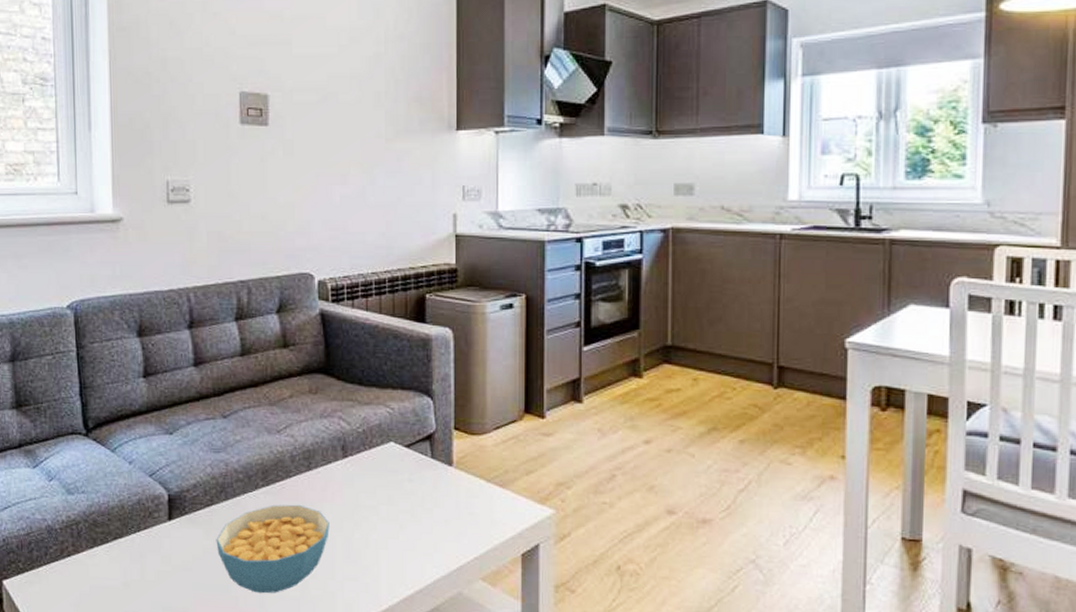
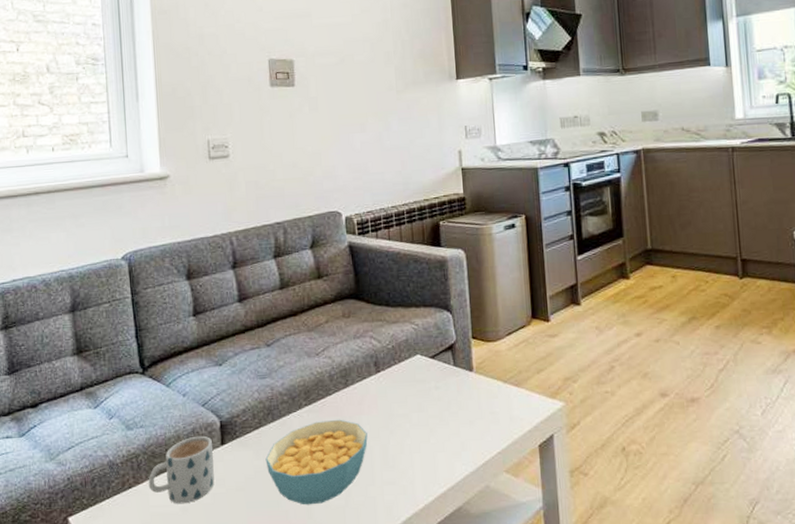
mug: none [88,508,160,579] -> present [148,435,215,504]

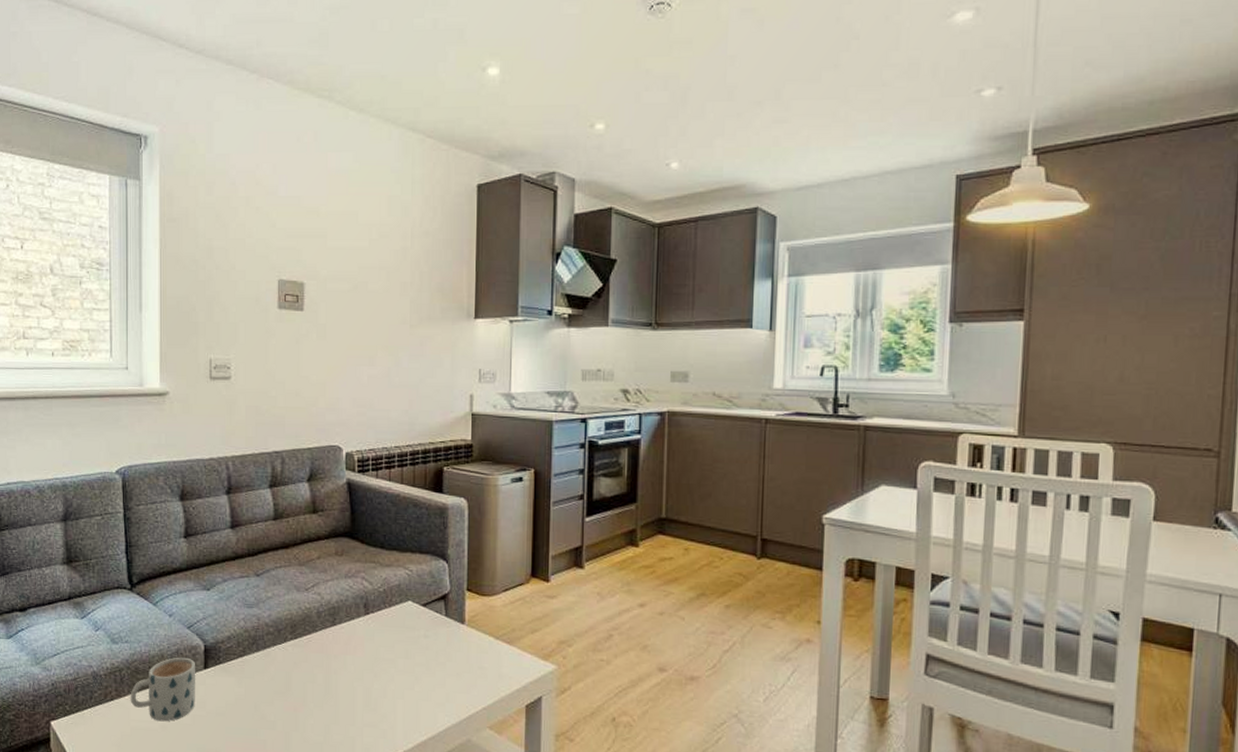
cereal bowl: present [265,419,368,505] -> none [247,656,351,738]

